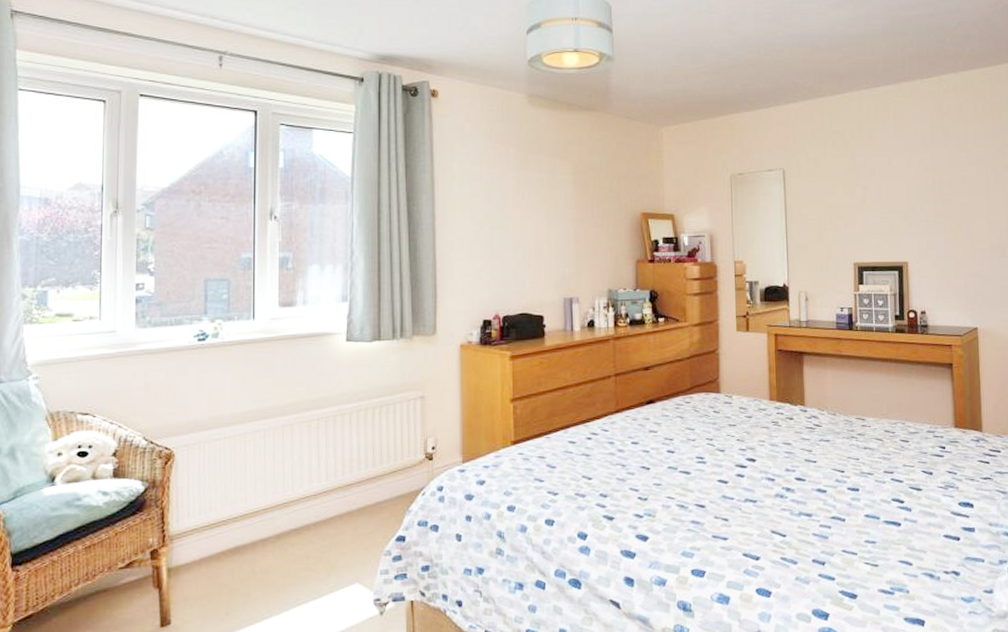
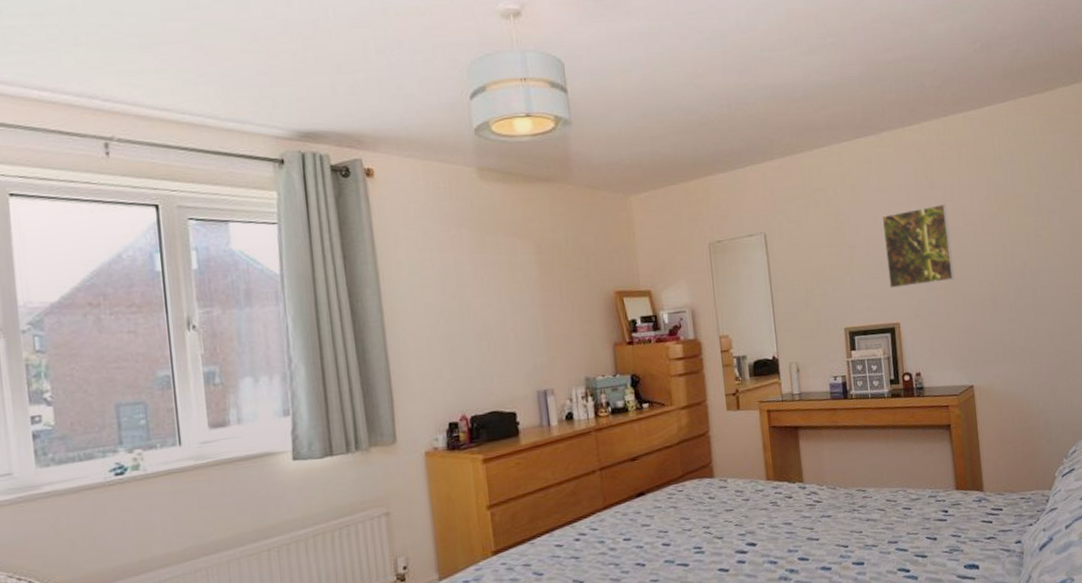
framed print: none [896,152,965,229] -> present [882,203,955,289]

